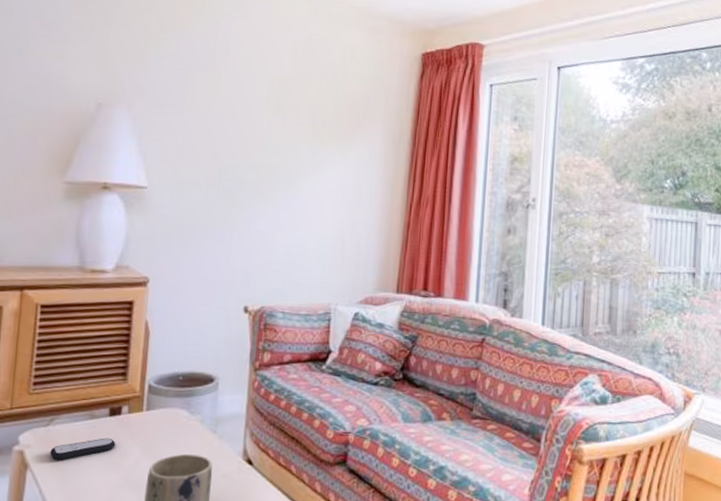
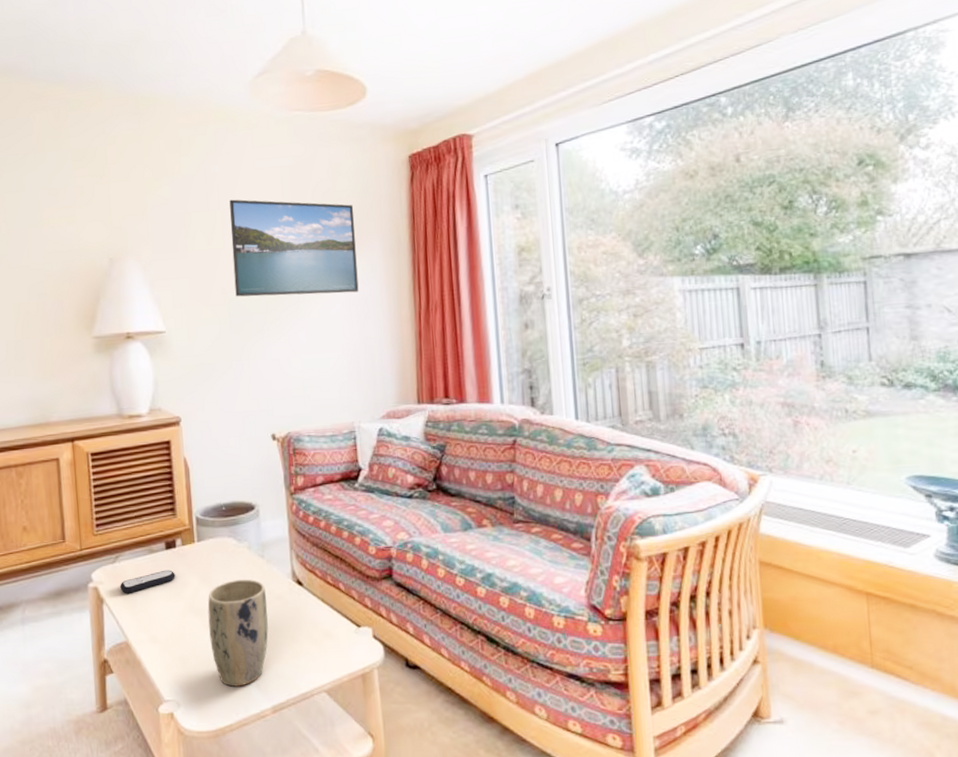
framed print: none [228,65,362,176] -> present [229,199,359,297]

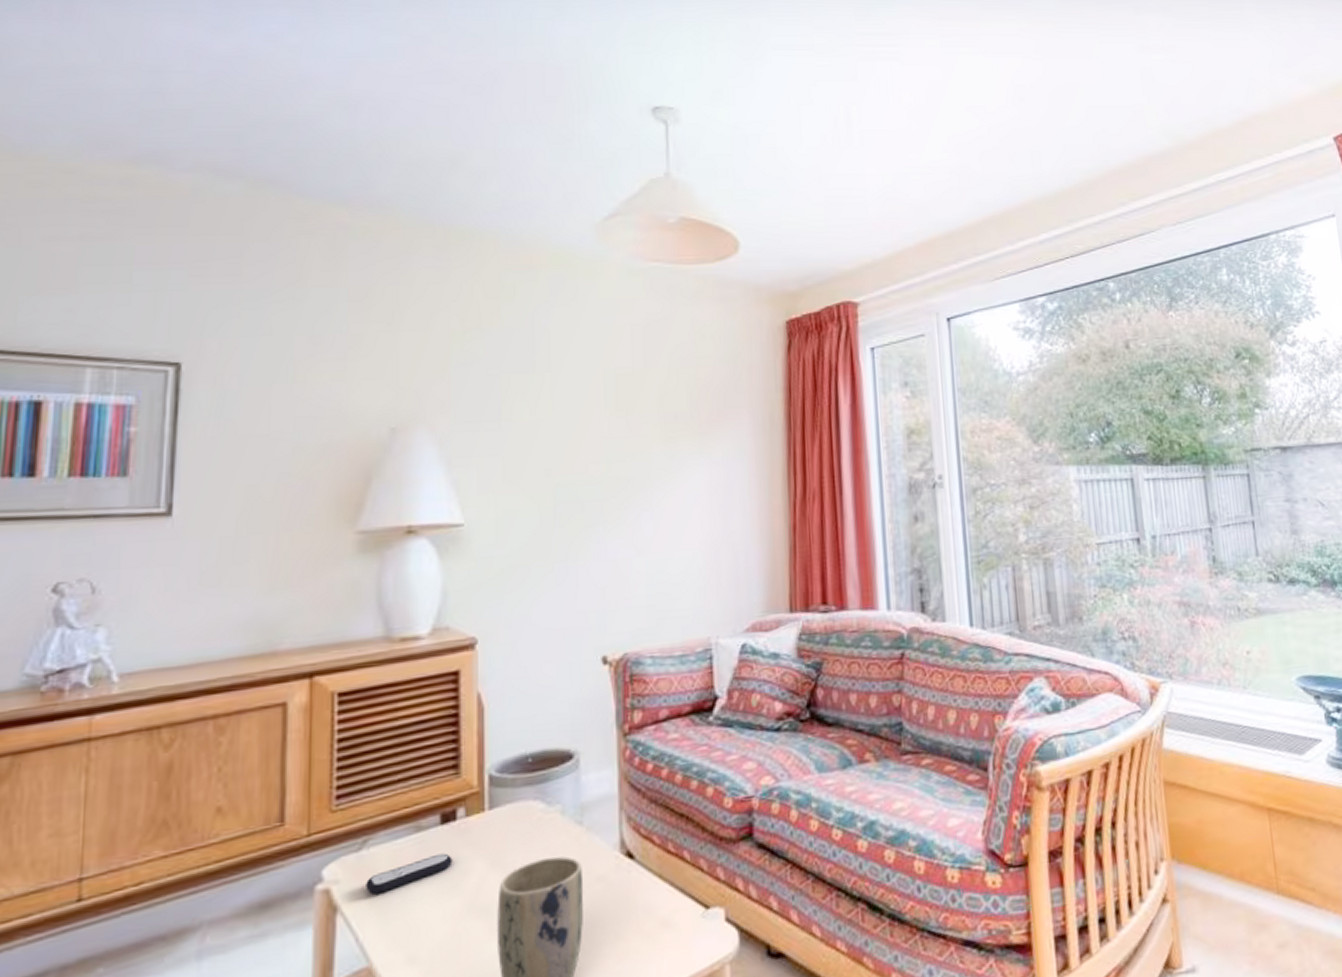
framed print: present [229,199,359,297] -> none [562,360,722,481]

